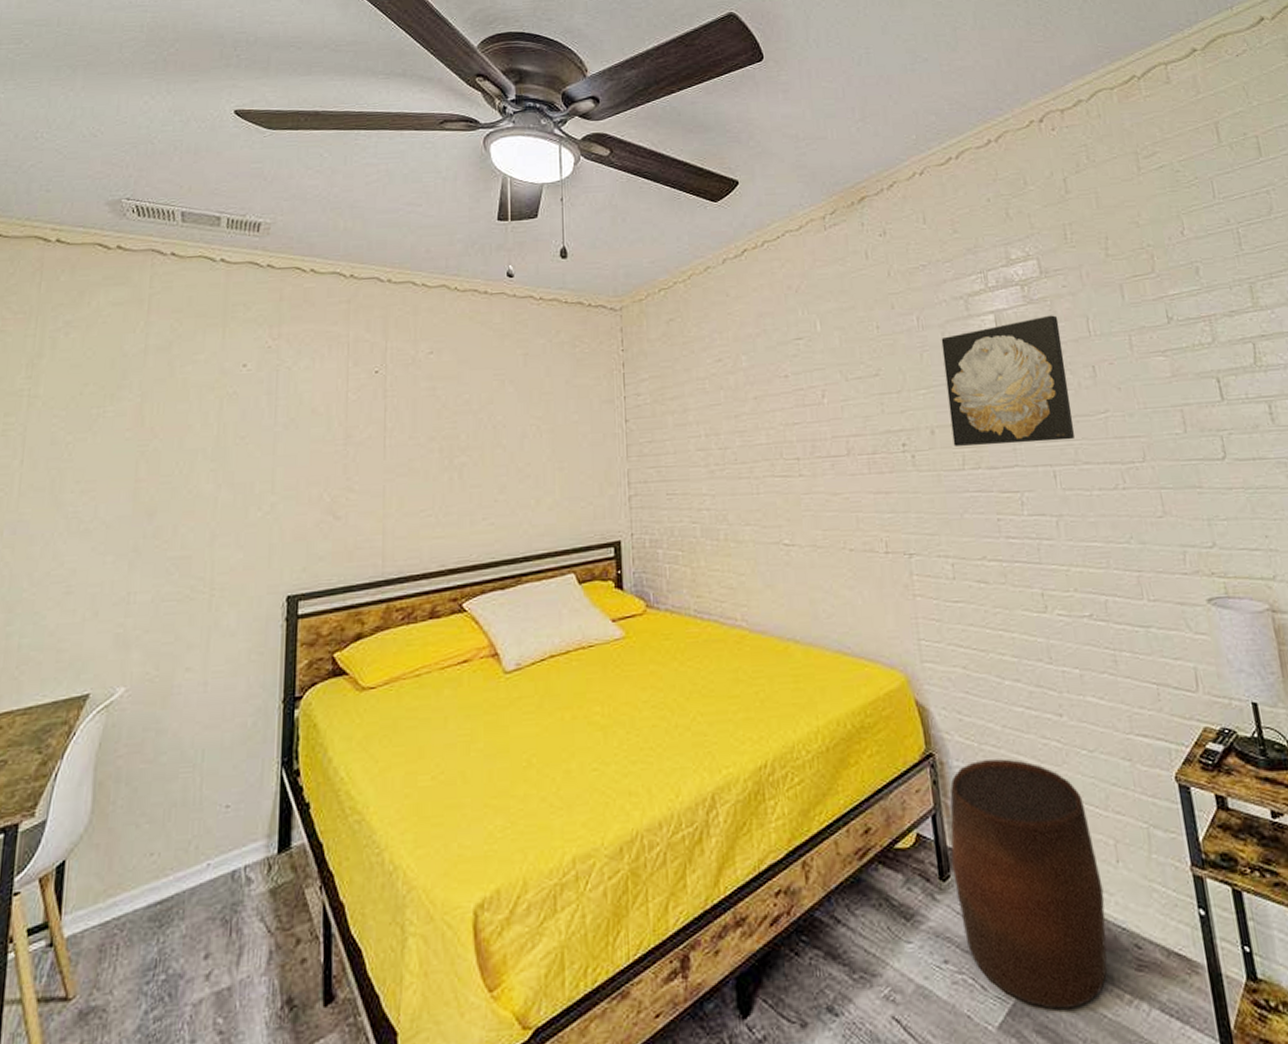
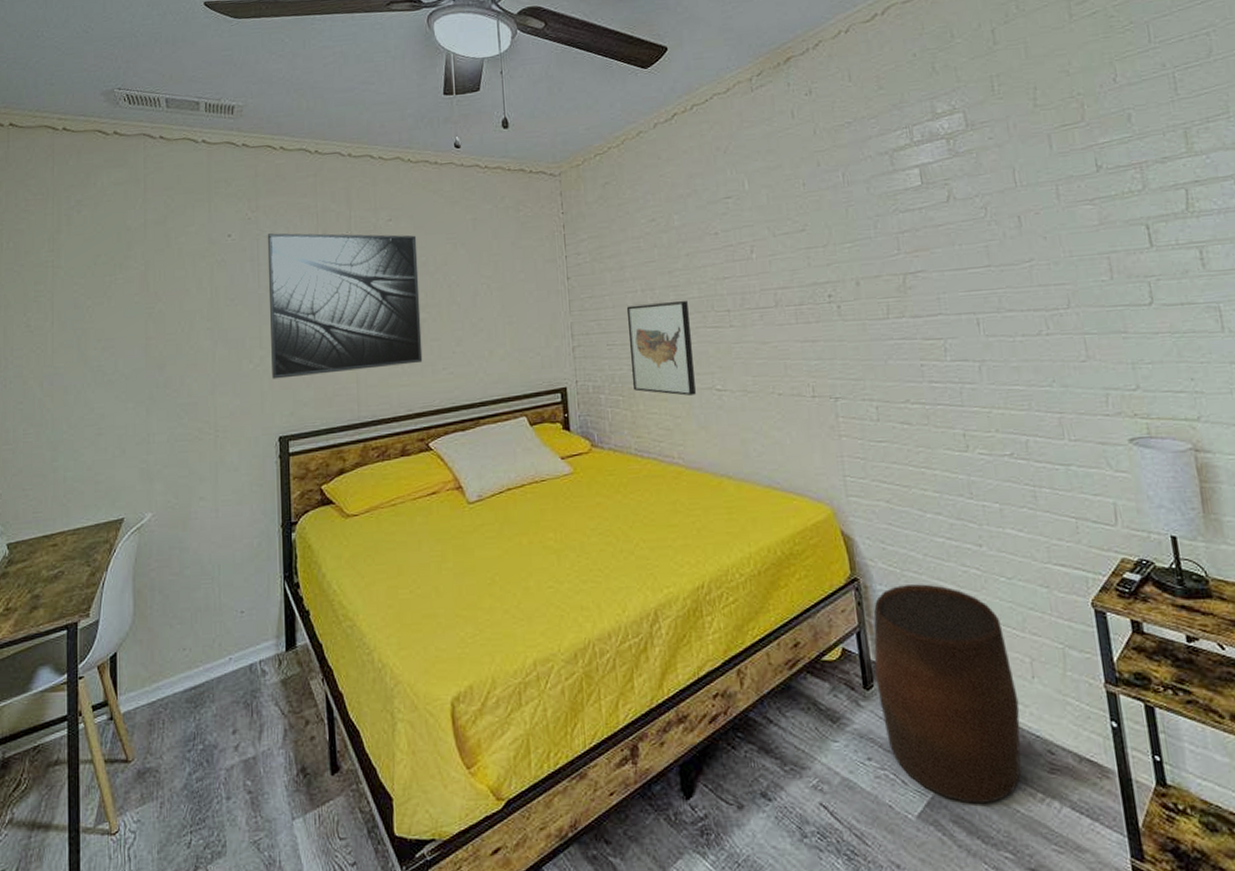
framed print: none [284,364,460,529] -> present [267,233,423,379]
wall art: none [688,448,762,551] -> present [626,301,696,396]
wall art: present [941,315,1075,446] -> none [866,167,999,297]

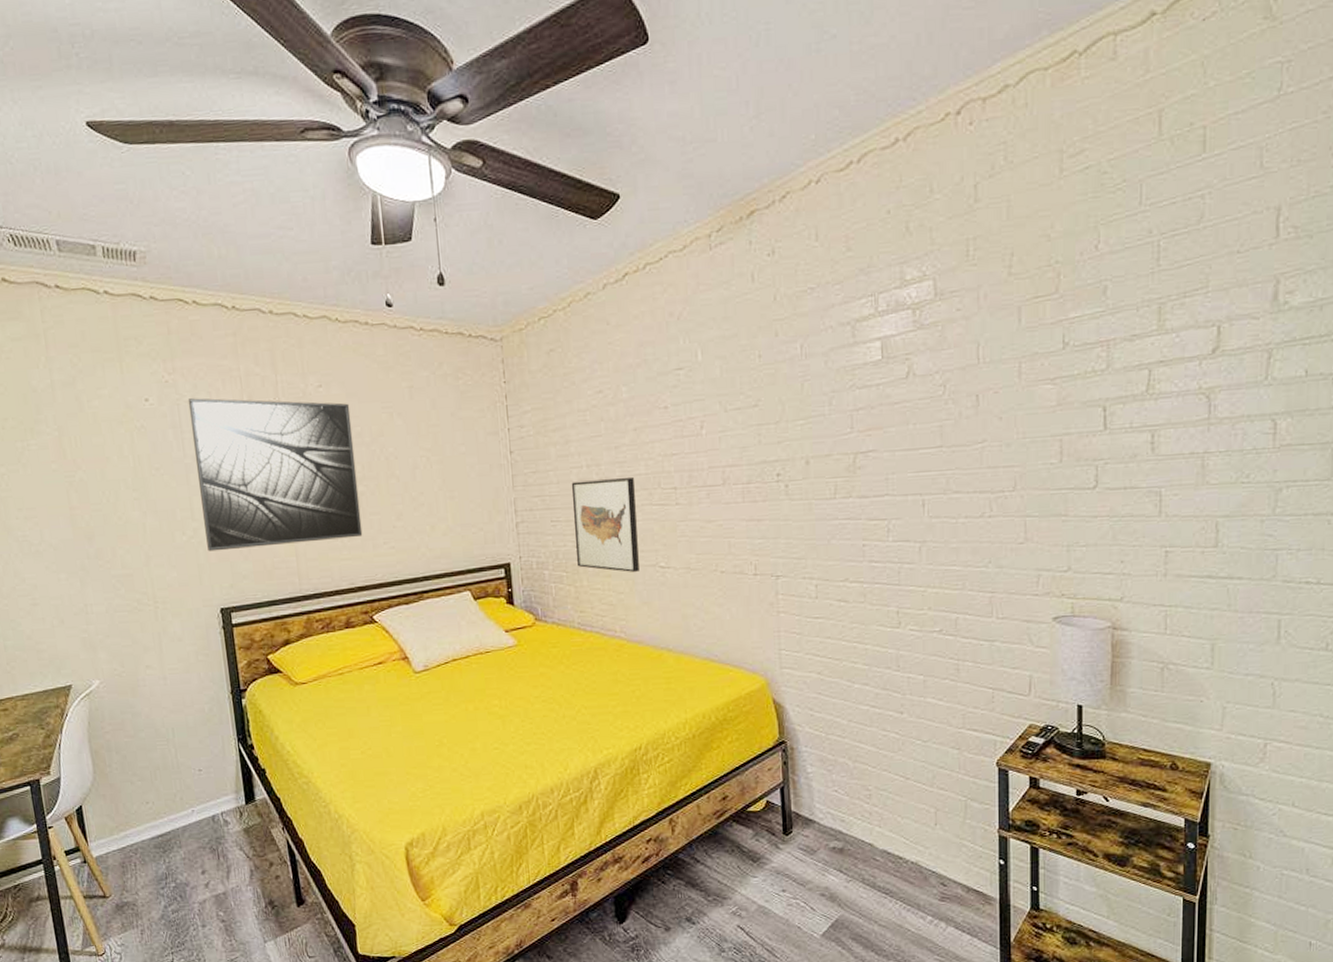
stool: present [873,584,1021,804] -> none [794,746,921,925]

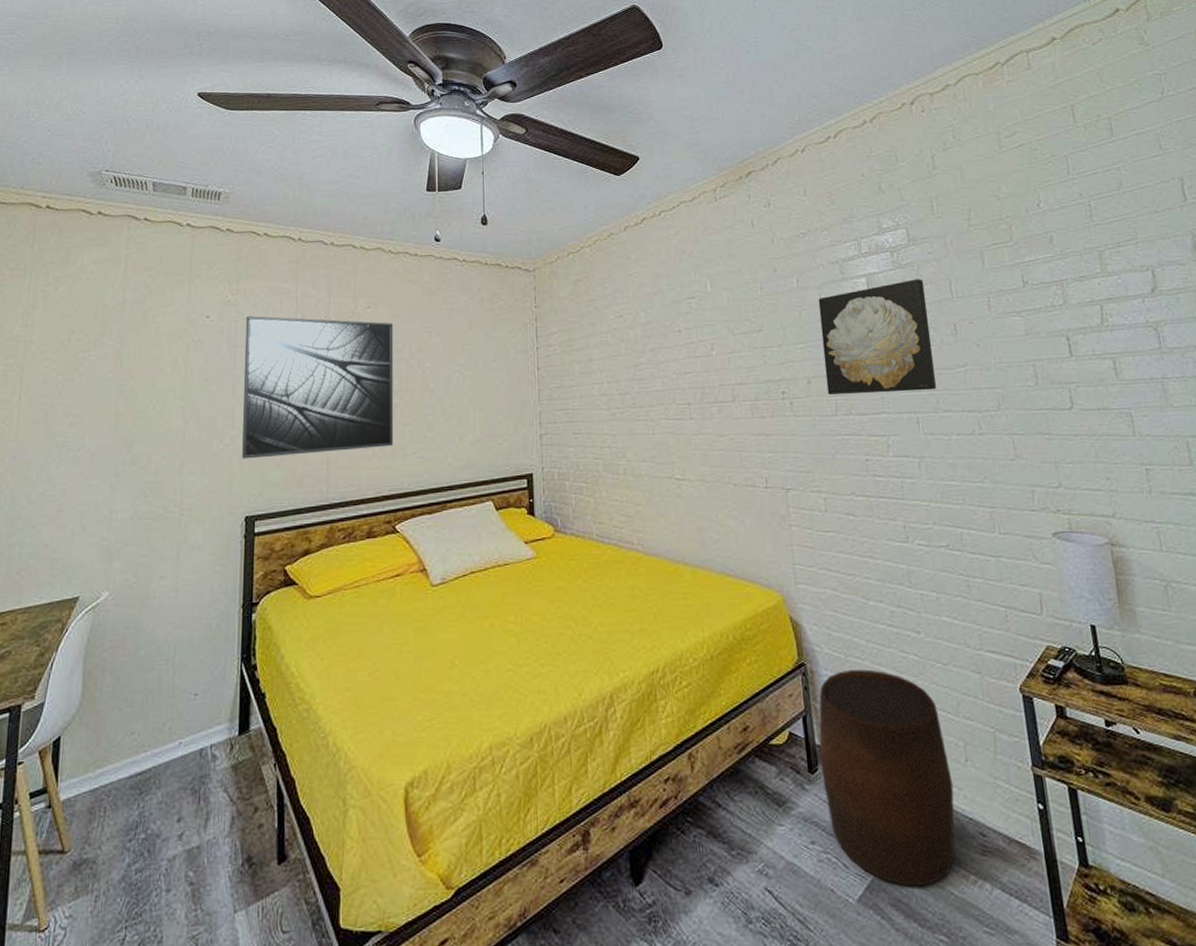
wall art: present [571,478,639,572] -> none [593,394,656,484]
stool: none [794,746,921,925] -> present [819,669,955,887]
wall art: none [824,341,949,476] -> present [818,279,937,395]

